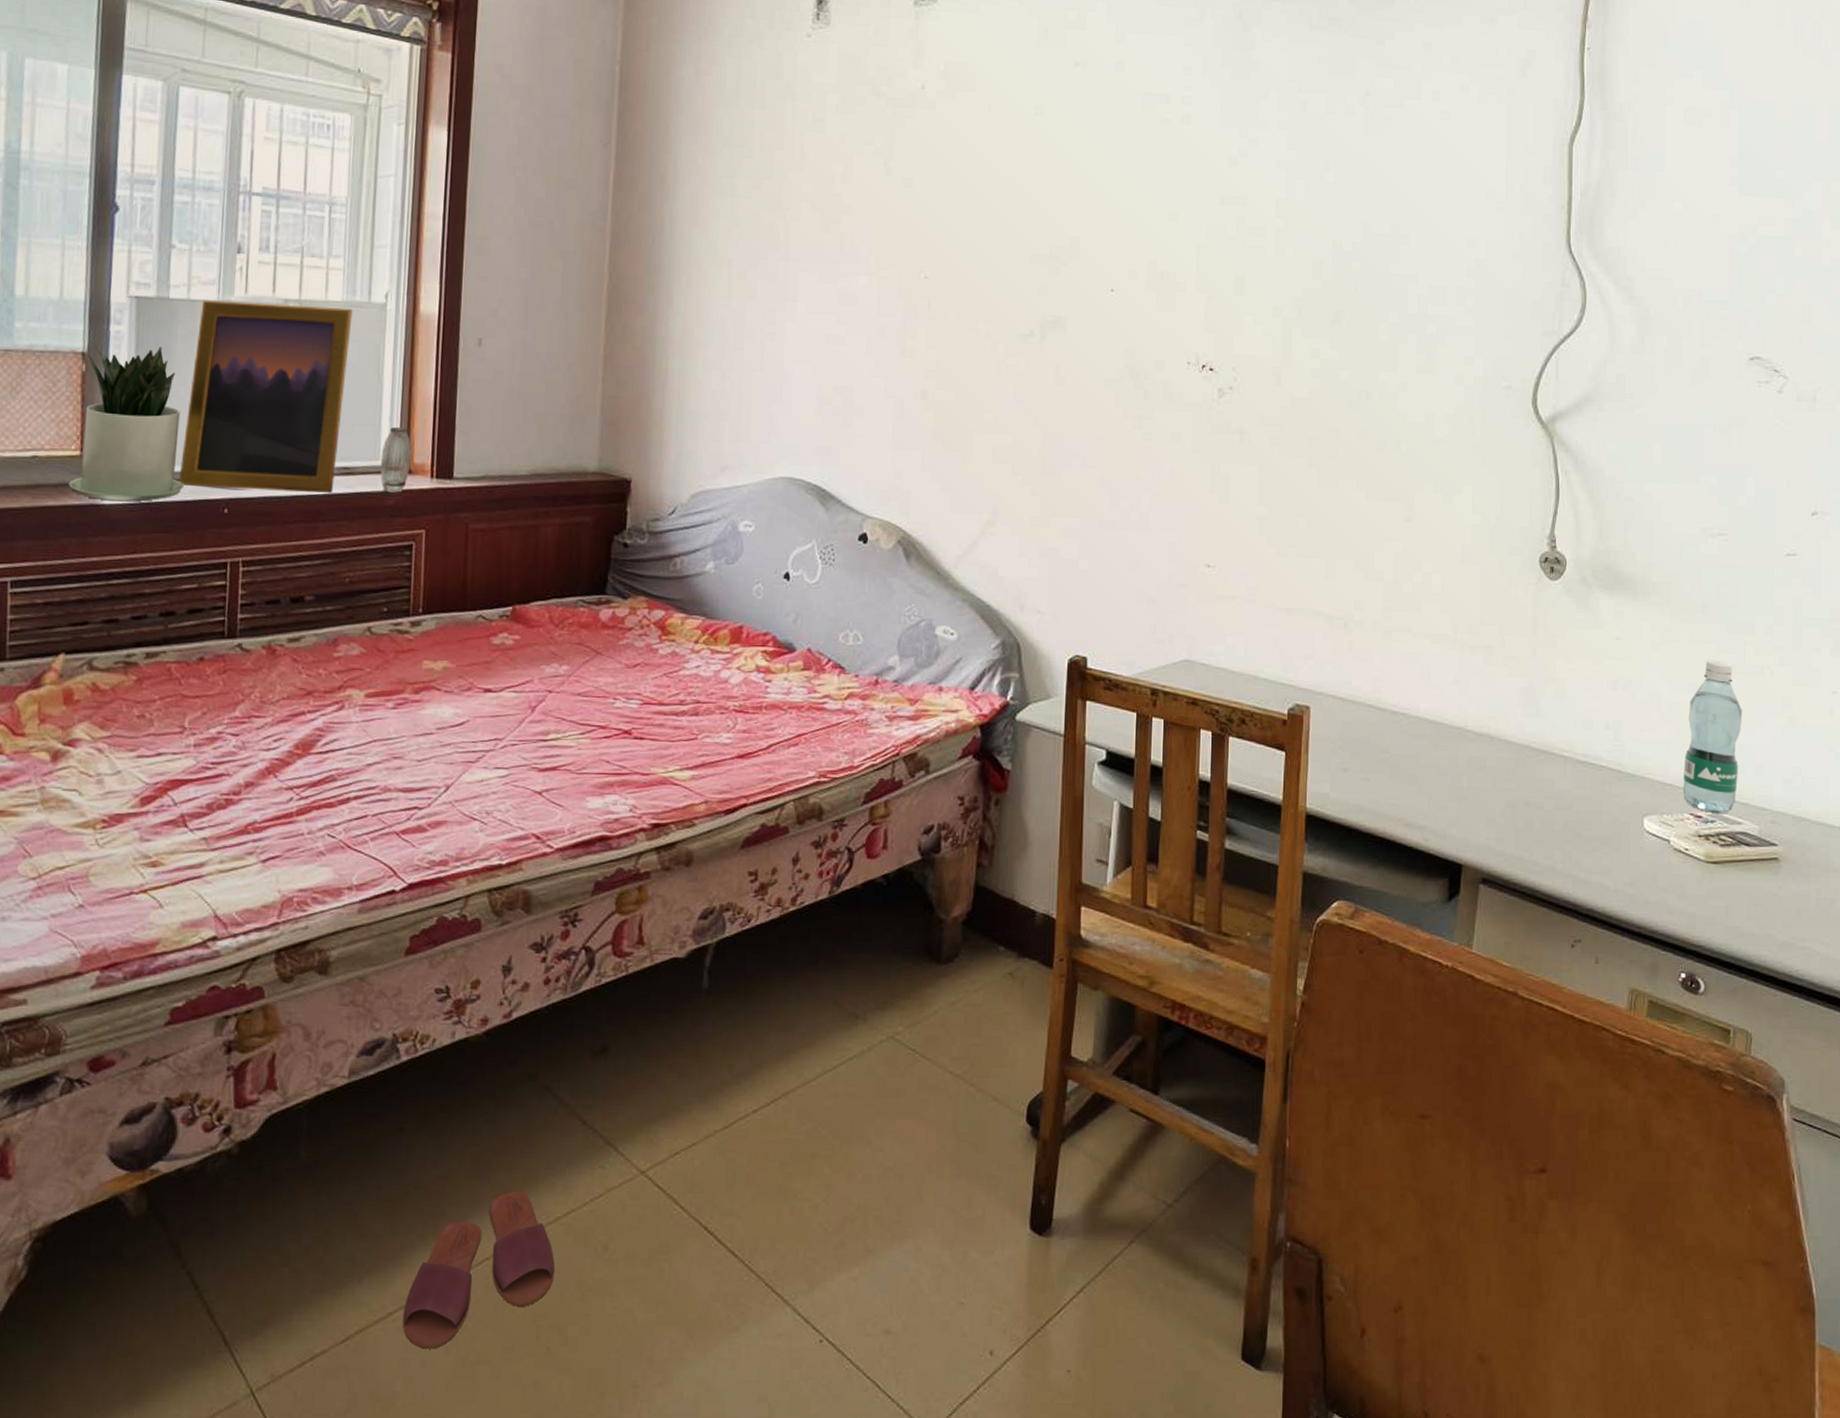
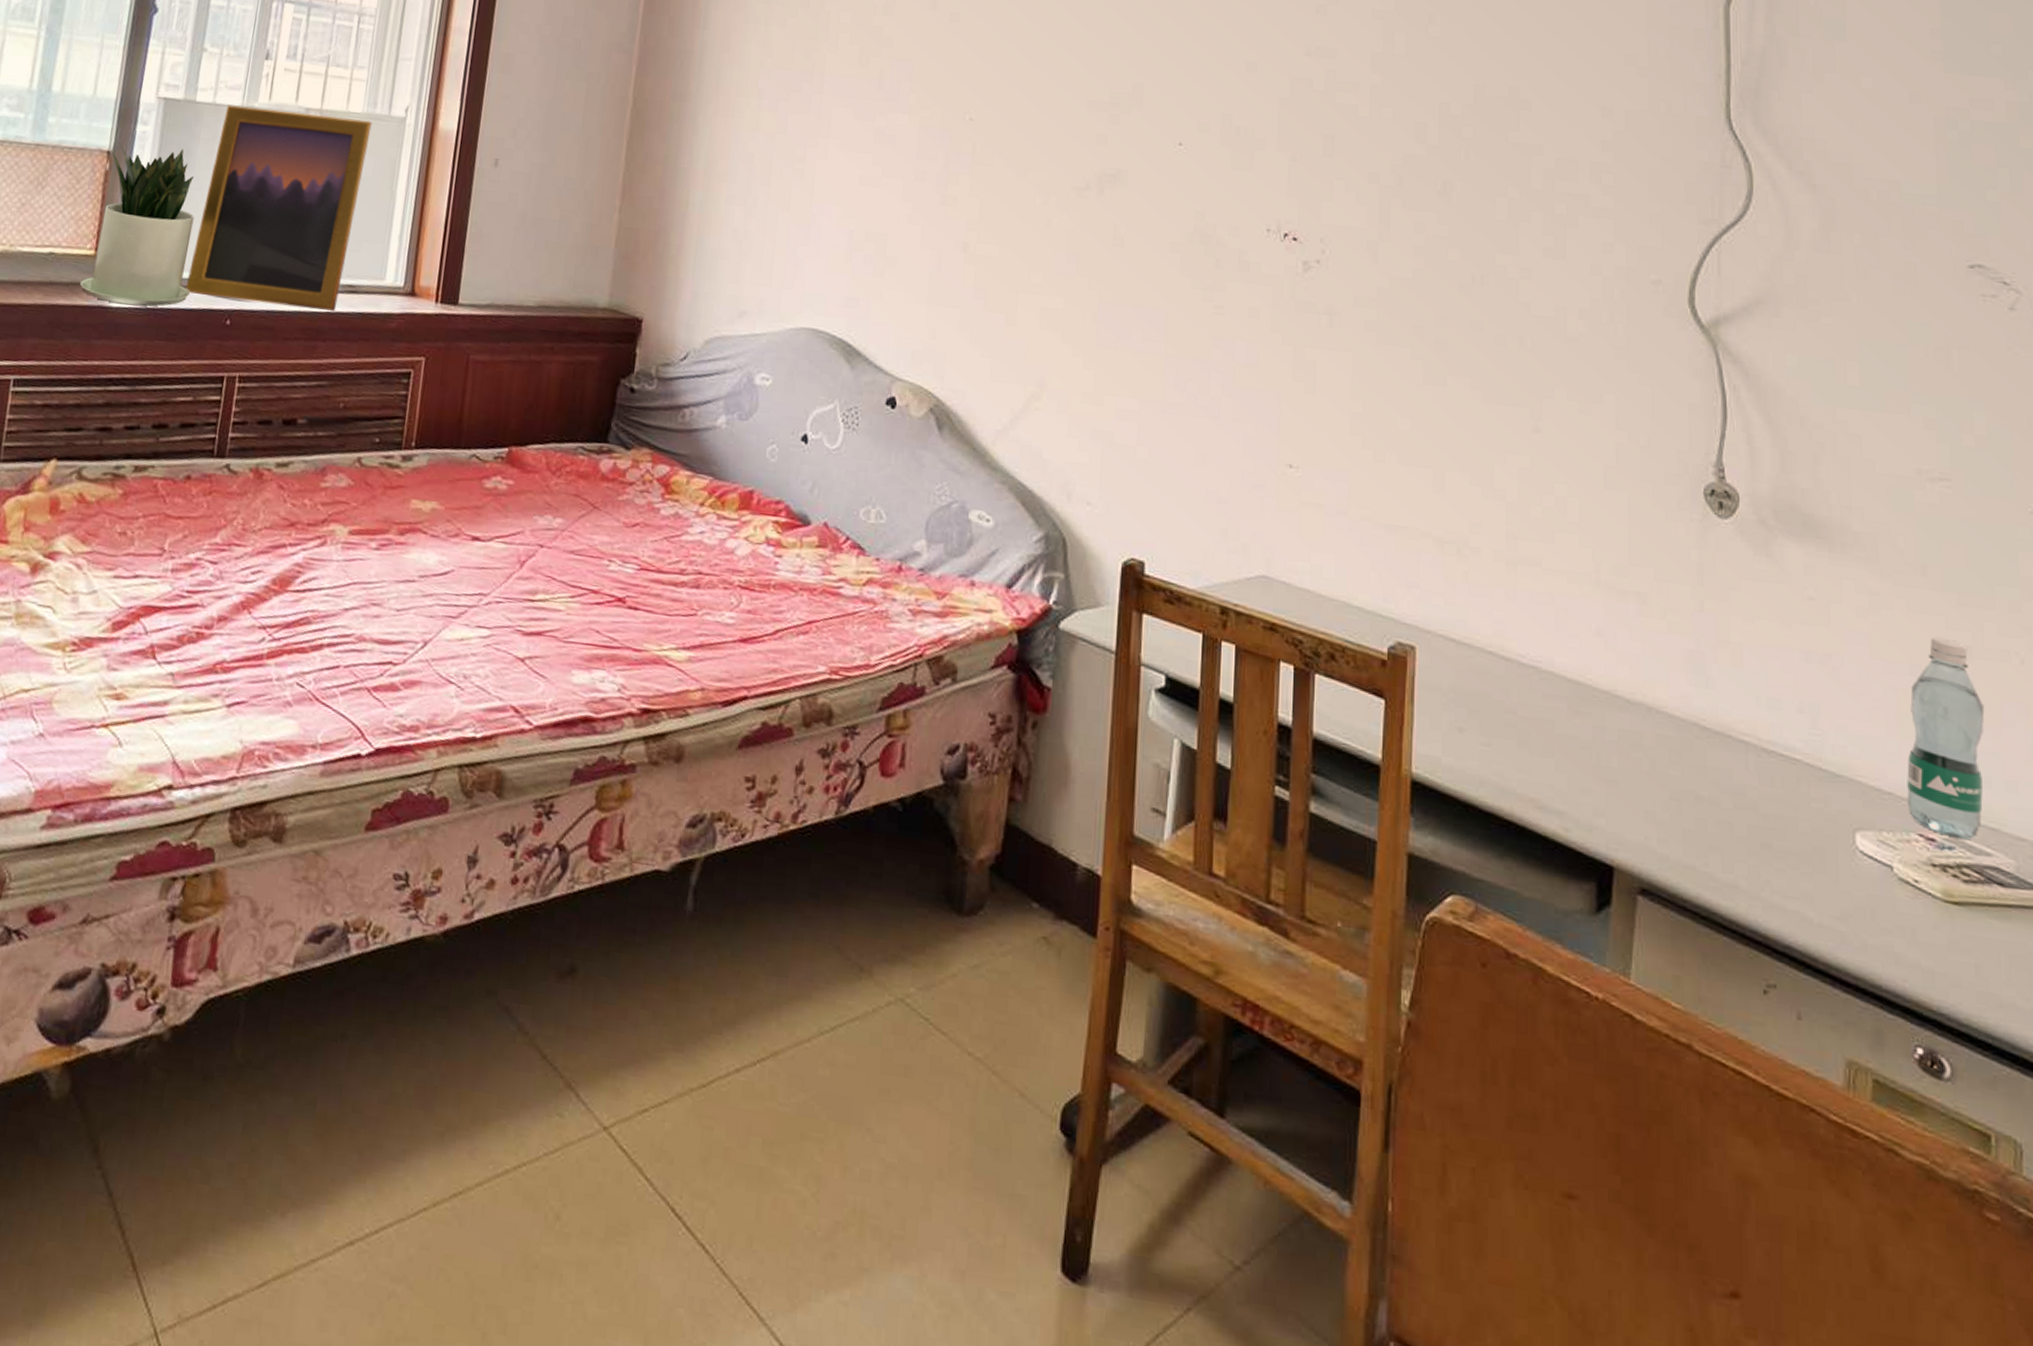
vase: present [380,427,412,493] -> none [384,246,419,316]
slippers: present [402,1190,555,1349] -> none [325,1129,499,1313]

